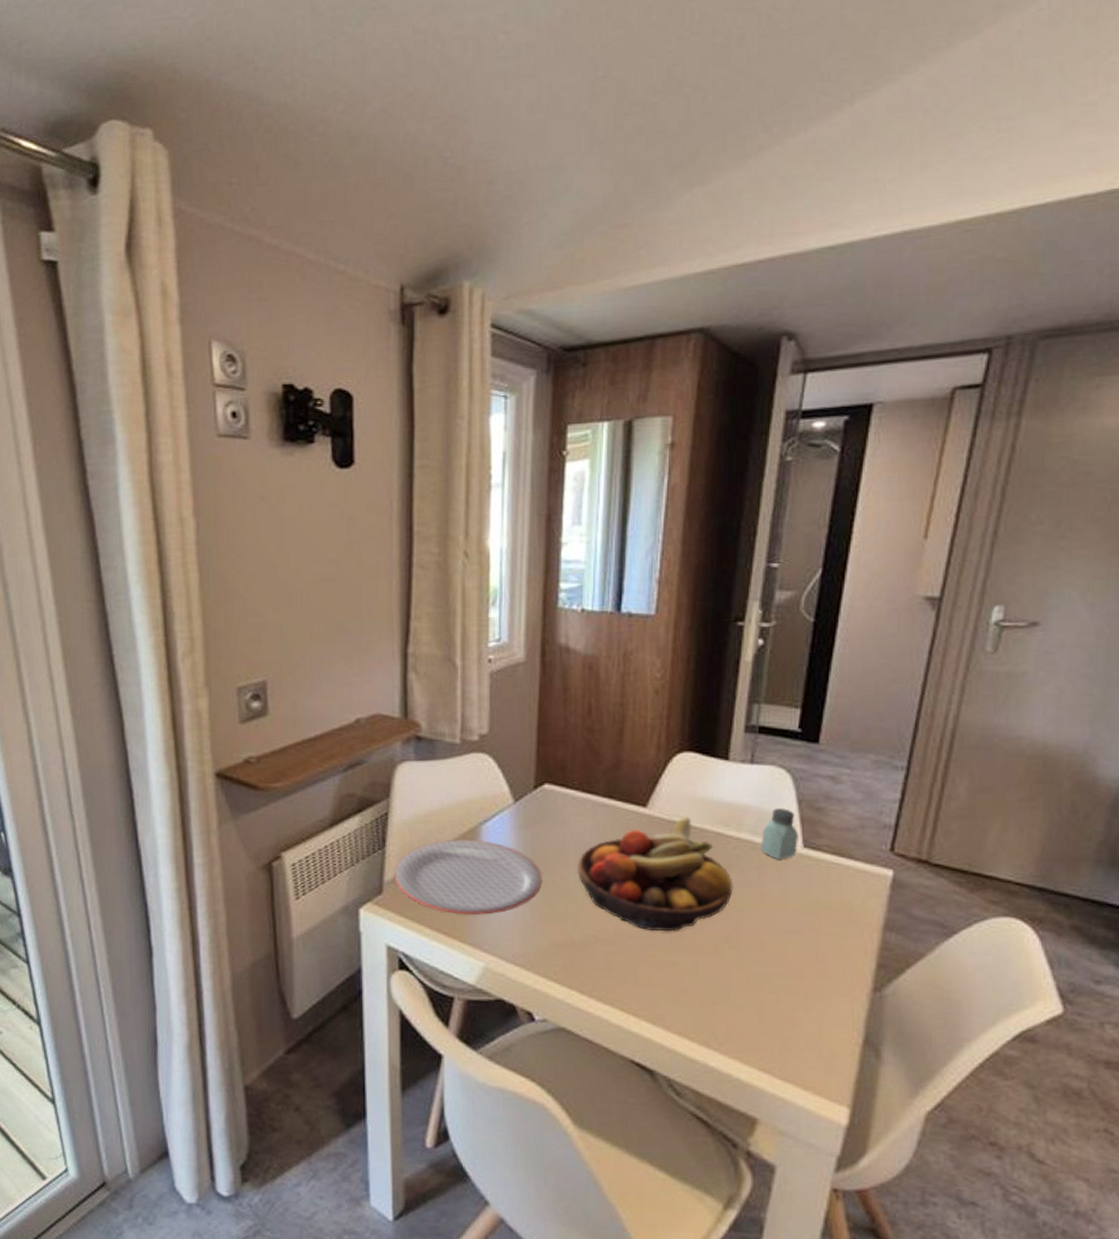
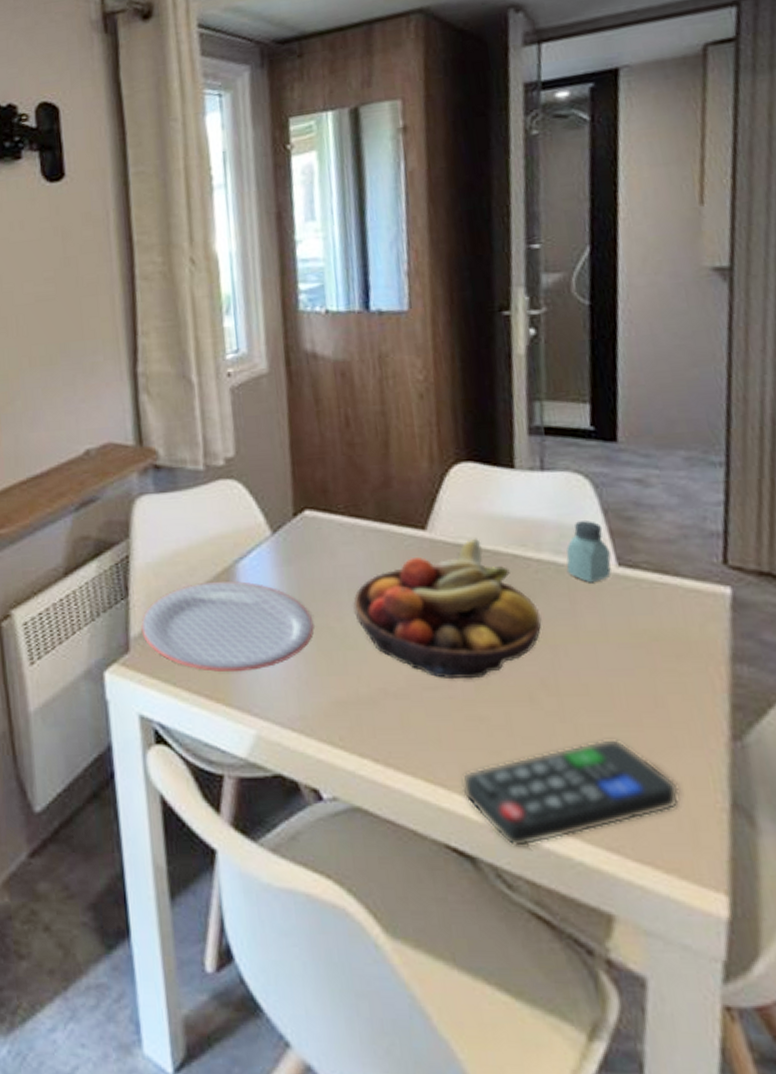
remote control: none [650,984,824,1065] -> present [461,738,680,848]

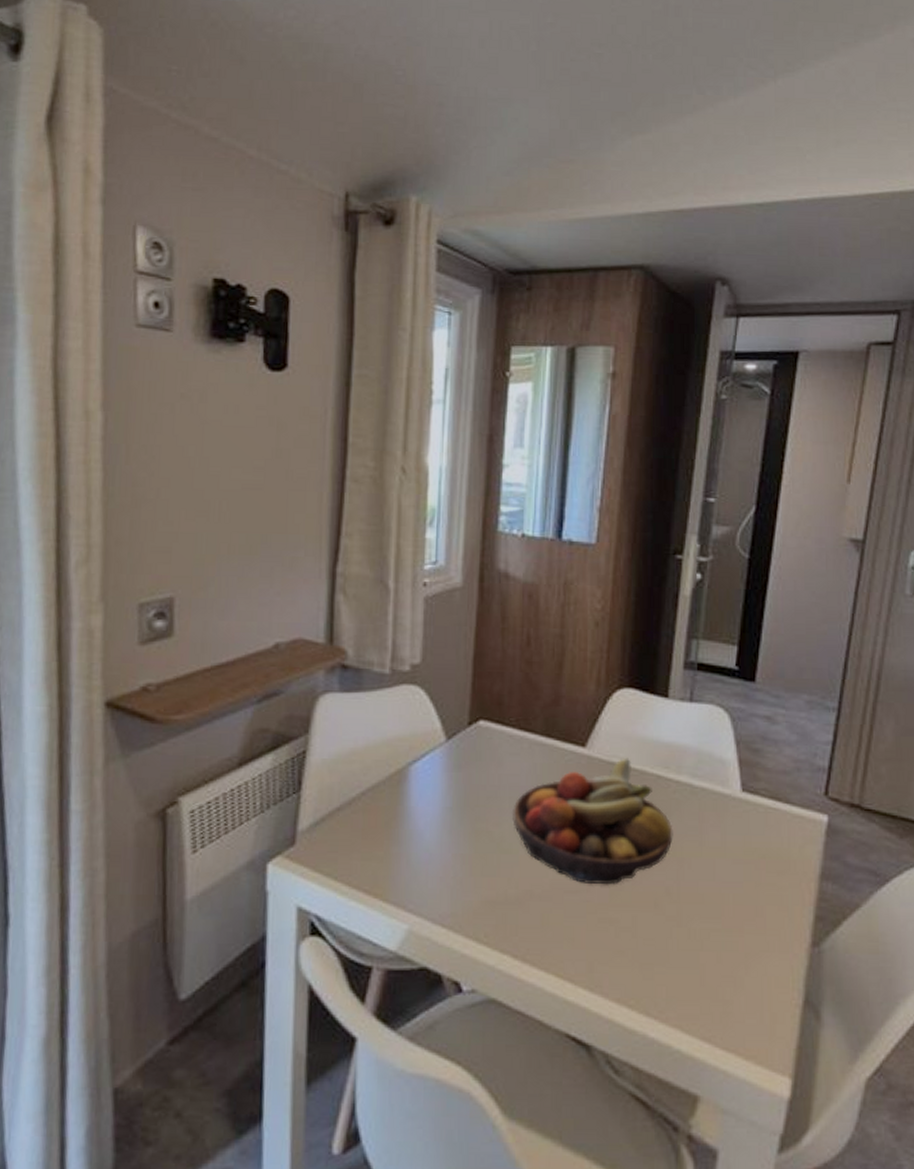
plate: present [141,580,314,673] -> none [309,781,475,870]
remote control: present [461,738,680,848] -> none [587,941,765,1037]
saltshaker: present [566,521,611,583] -> none [699,749,737,805]

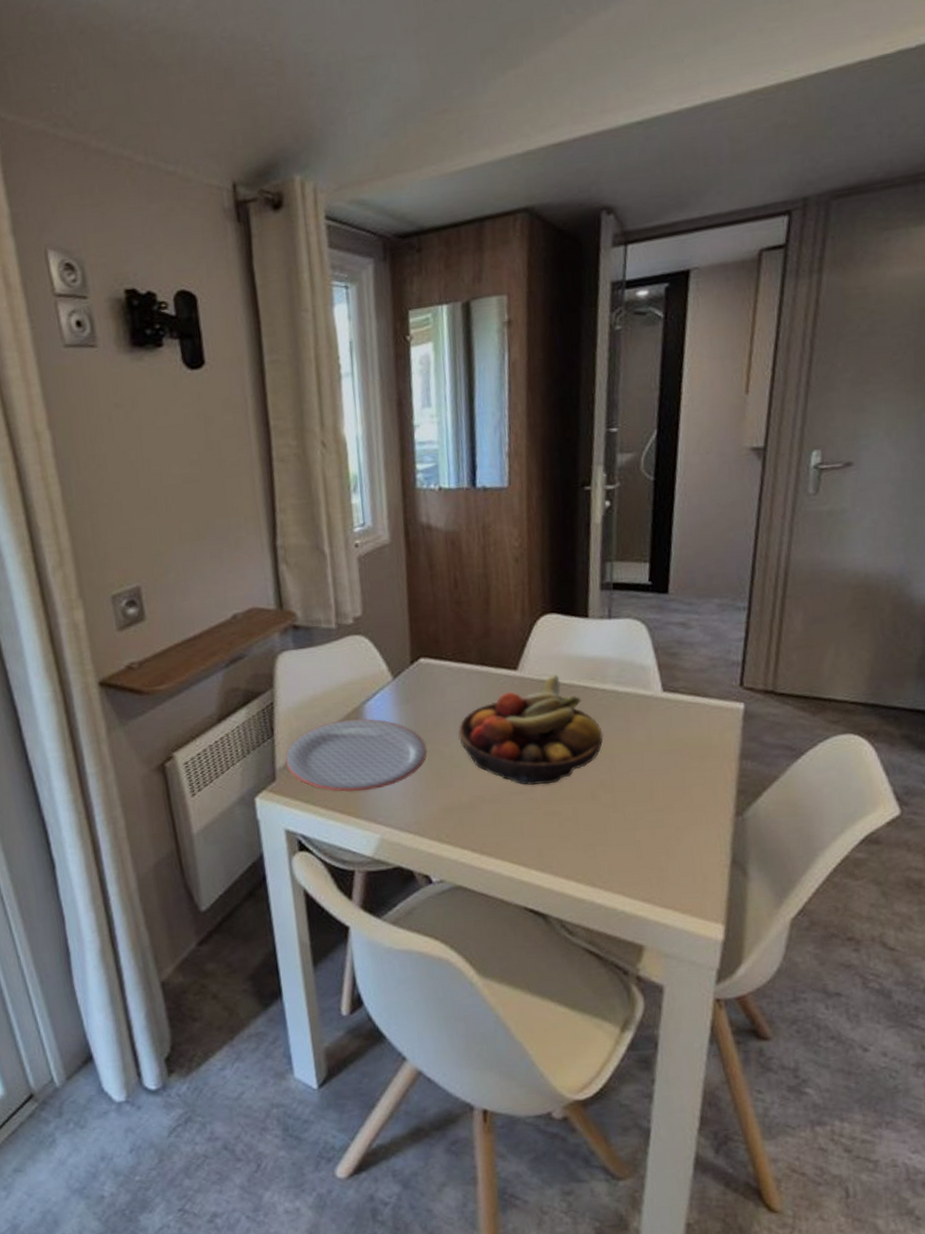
plate: none [309,781,475,870] -> present [285,718,427,792]

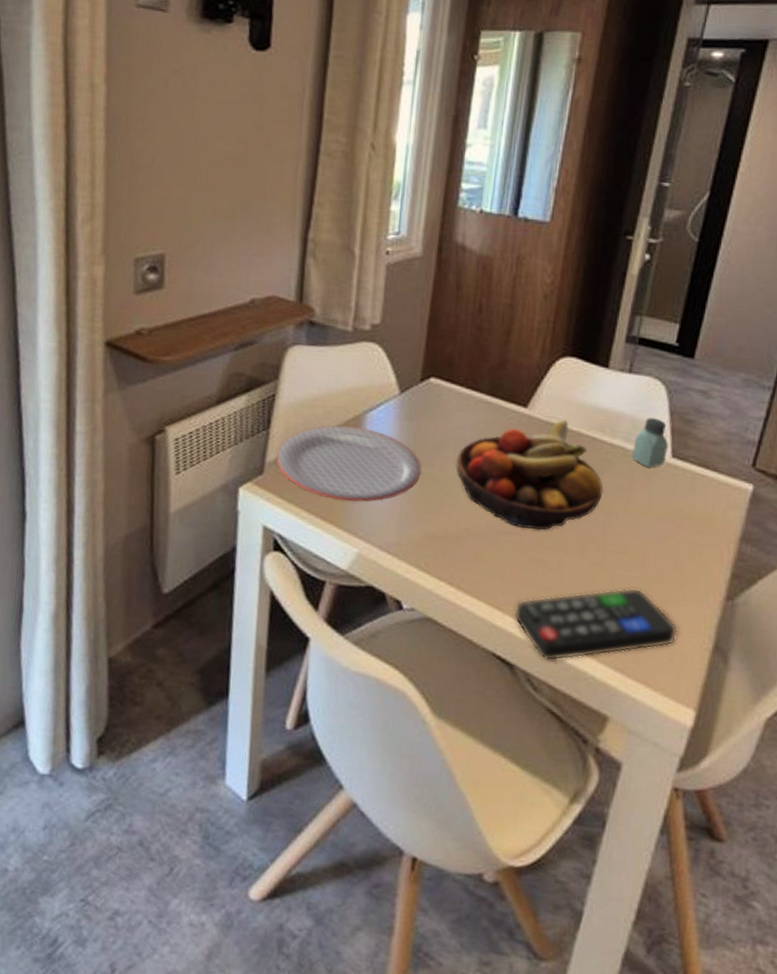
remote control: none [538,820,696,905] -> present [514,587,678,662]
saltshaker: none [624,657,658,706] -> present [631,418,668,468]

